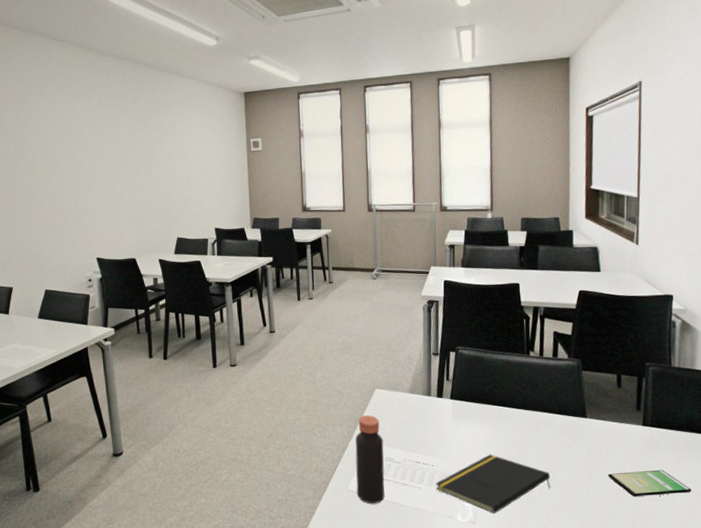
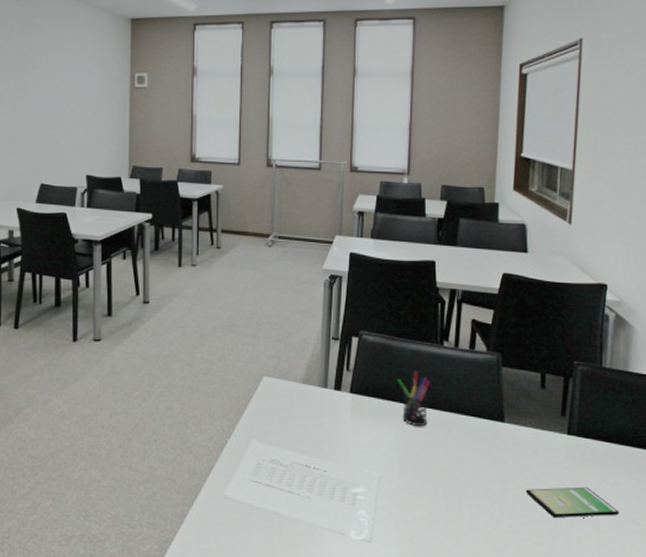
bottle: present [355,415,385,504] -> none [234,408,269,515]
notepad: present [435,454,551,514] -> none [327,460,460,532]
pen holder: none [491,378,520,425] -> present [398,372,430,427]

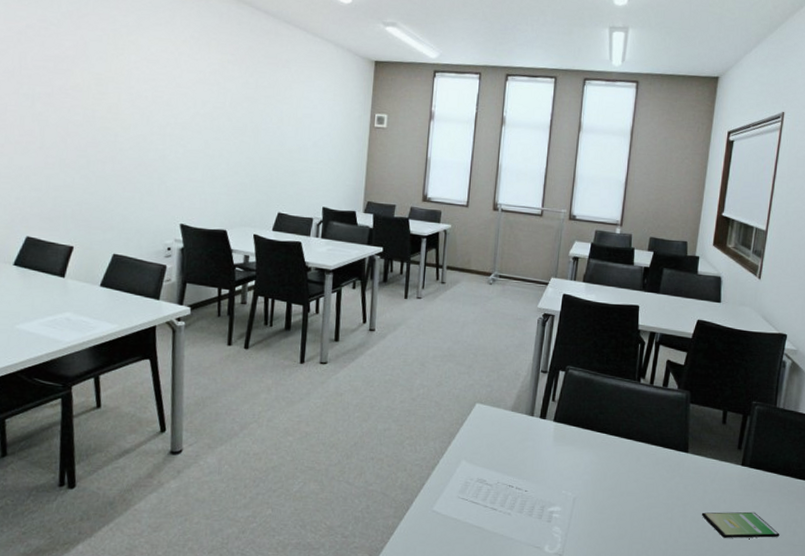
pen holder: present [398,372,430,427] -> none [597,405,626,454]

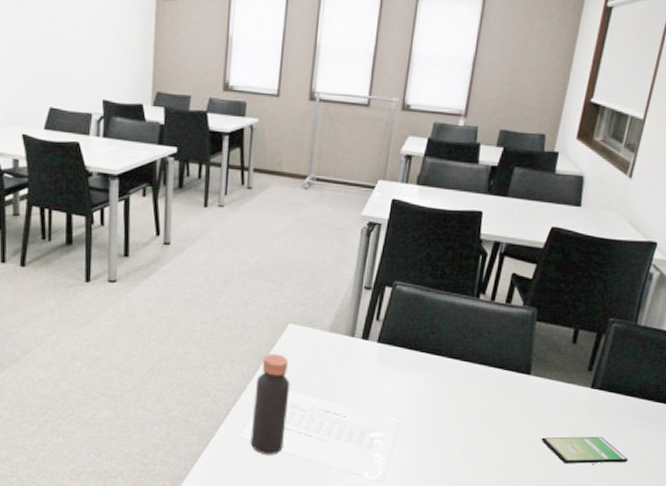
bottle: none [441,431,478,528] -> present [250,354,290,455]

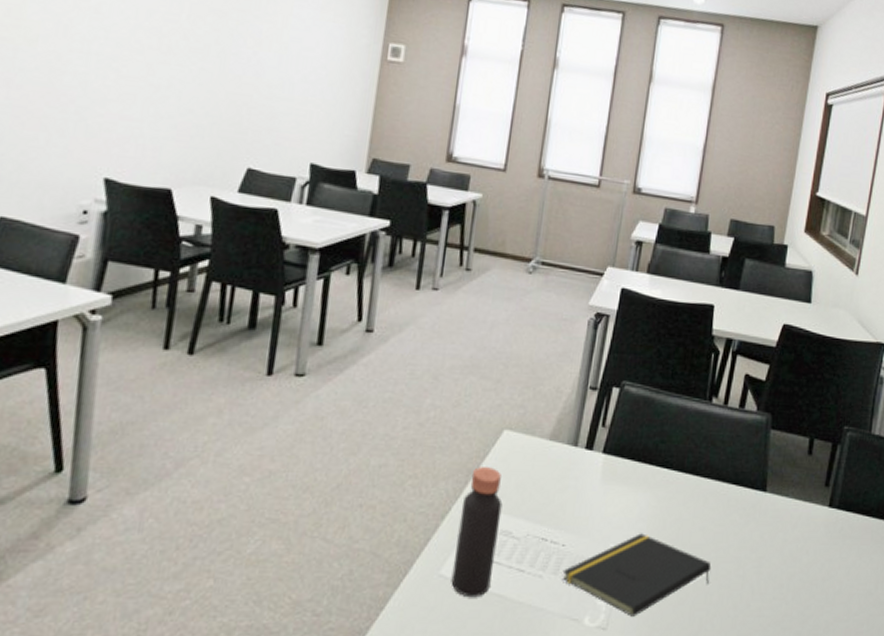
notepad: none [344,408,478,473] -> present [562,533,712,617]
smartphone: present [541,436,628,464] -> none [779,565,870,599]

